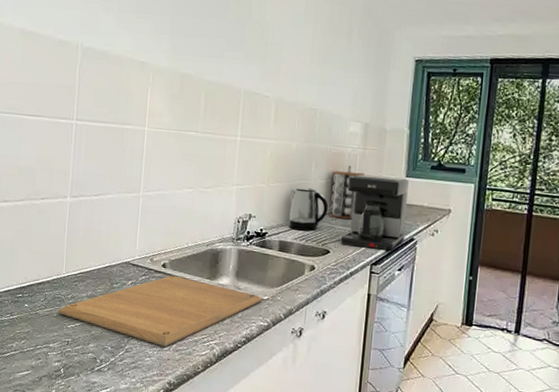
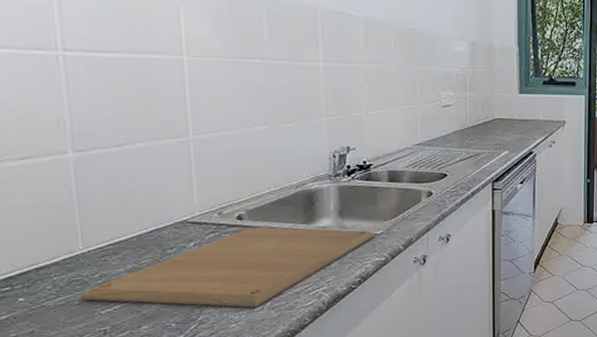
kettle: present [288,187,329,232] -> none [394,112,440,158]
spice rack: present [329,164,365,221] -> none [441,85,477,142]
coffee maker: present [340,174,409,252] -> none [457,94,524,168]

